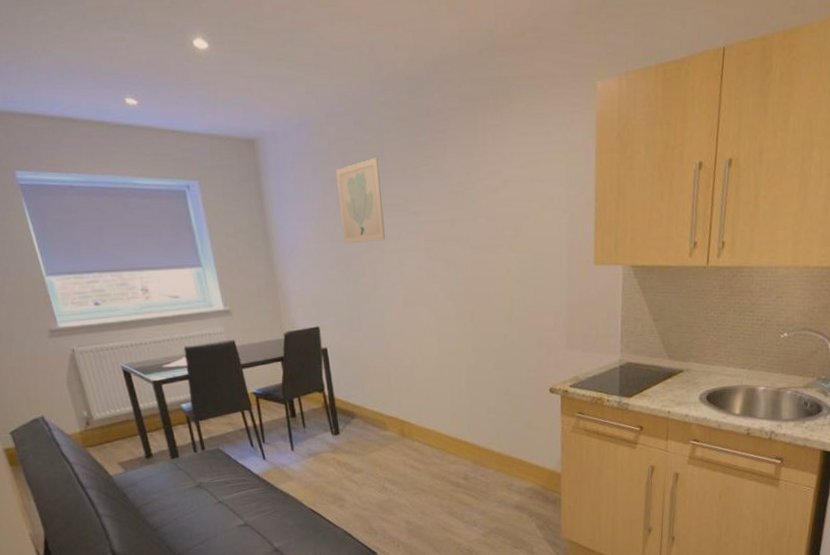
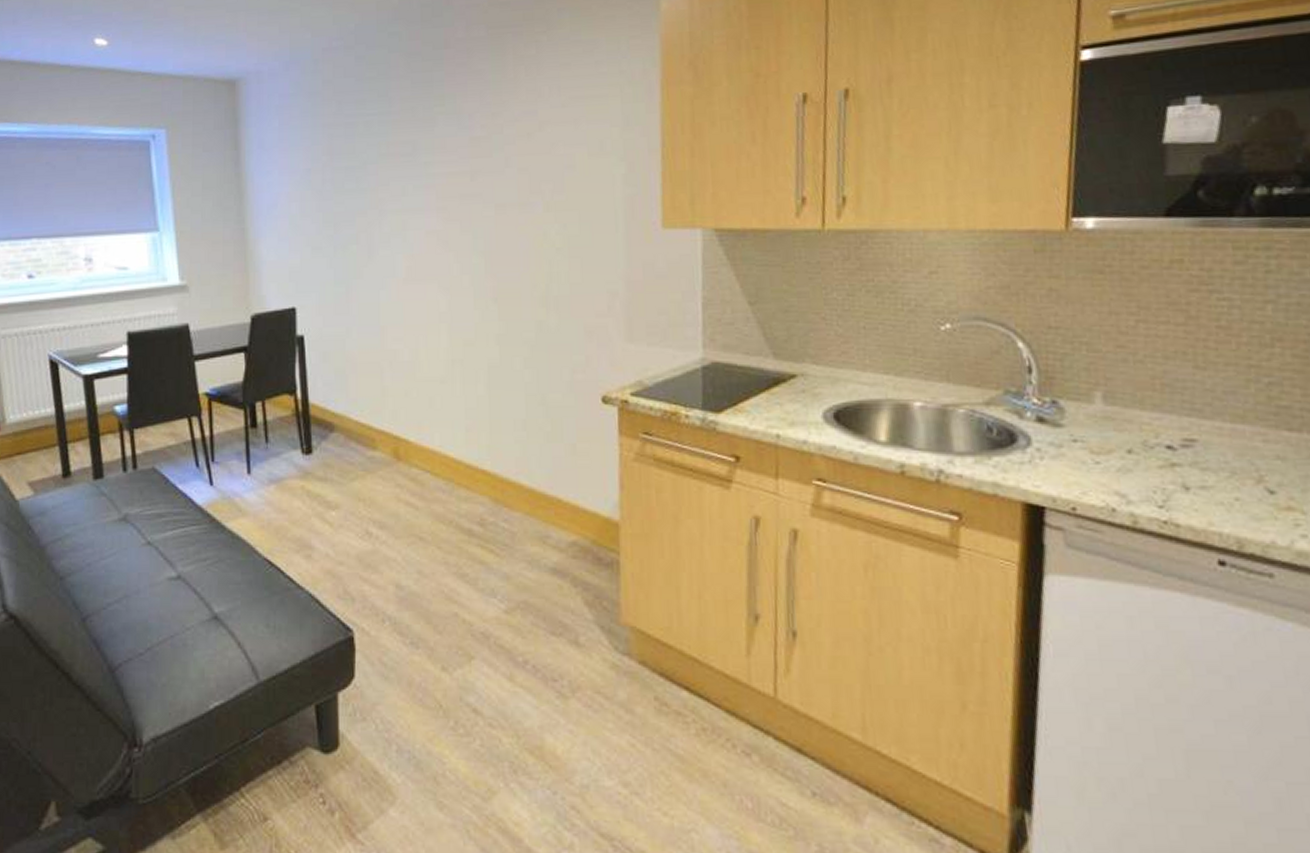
wall art: present [336,157,385,244] -> none [330,97,386,203]

